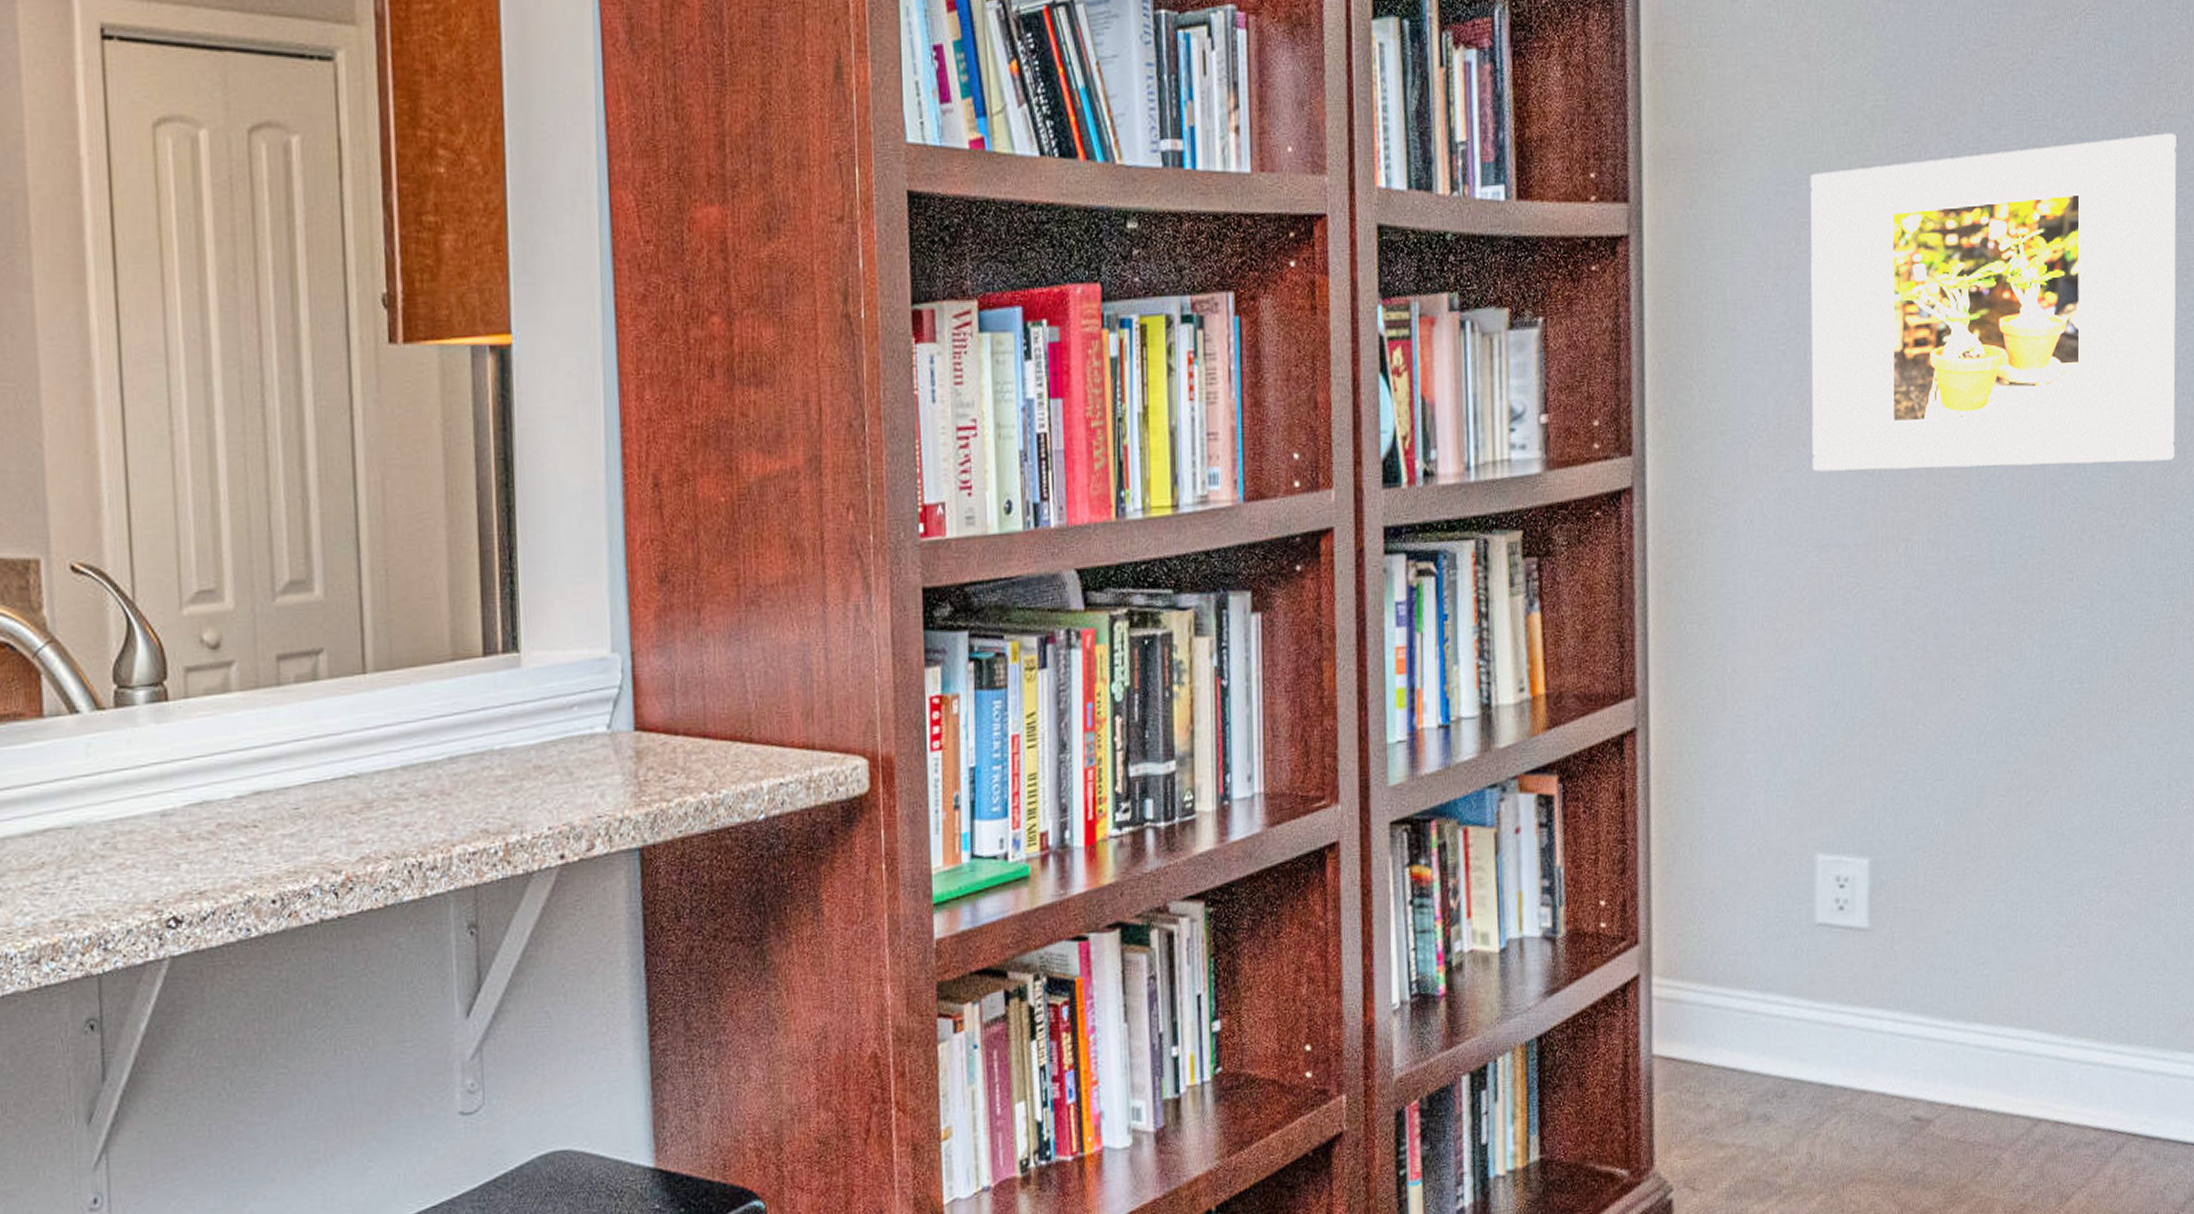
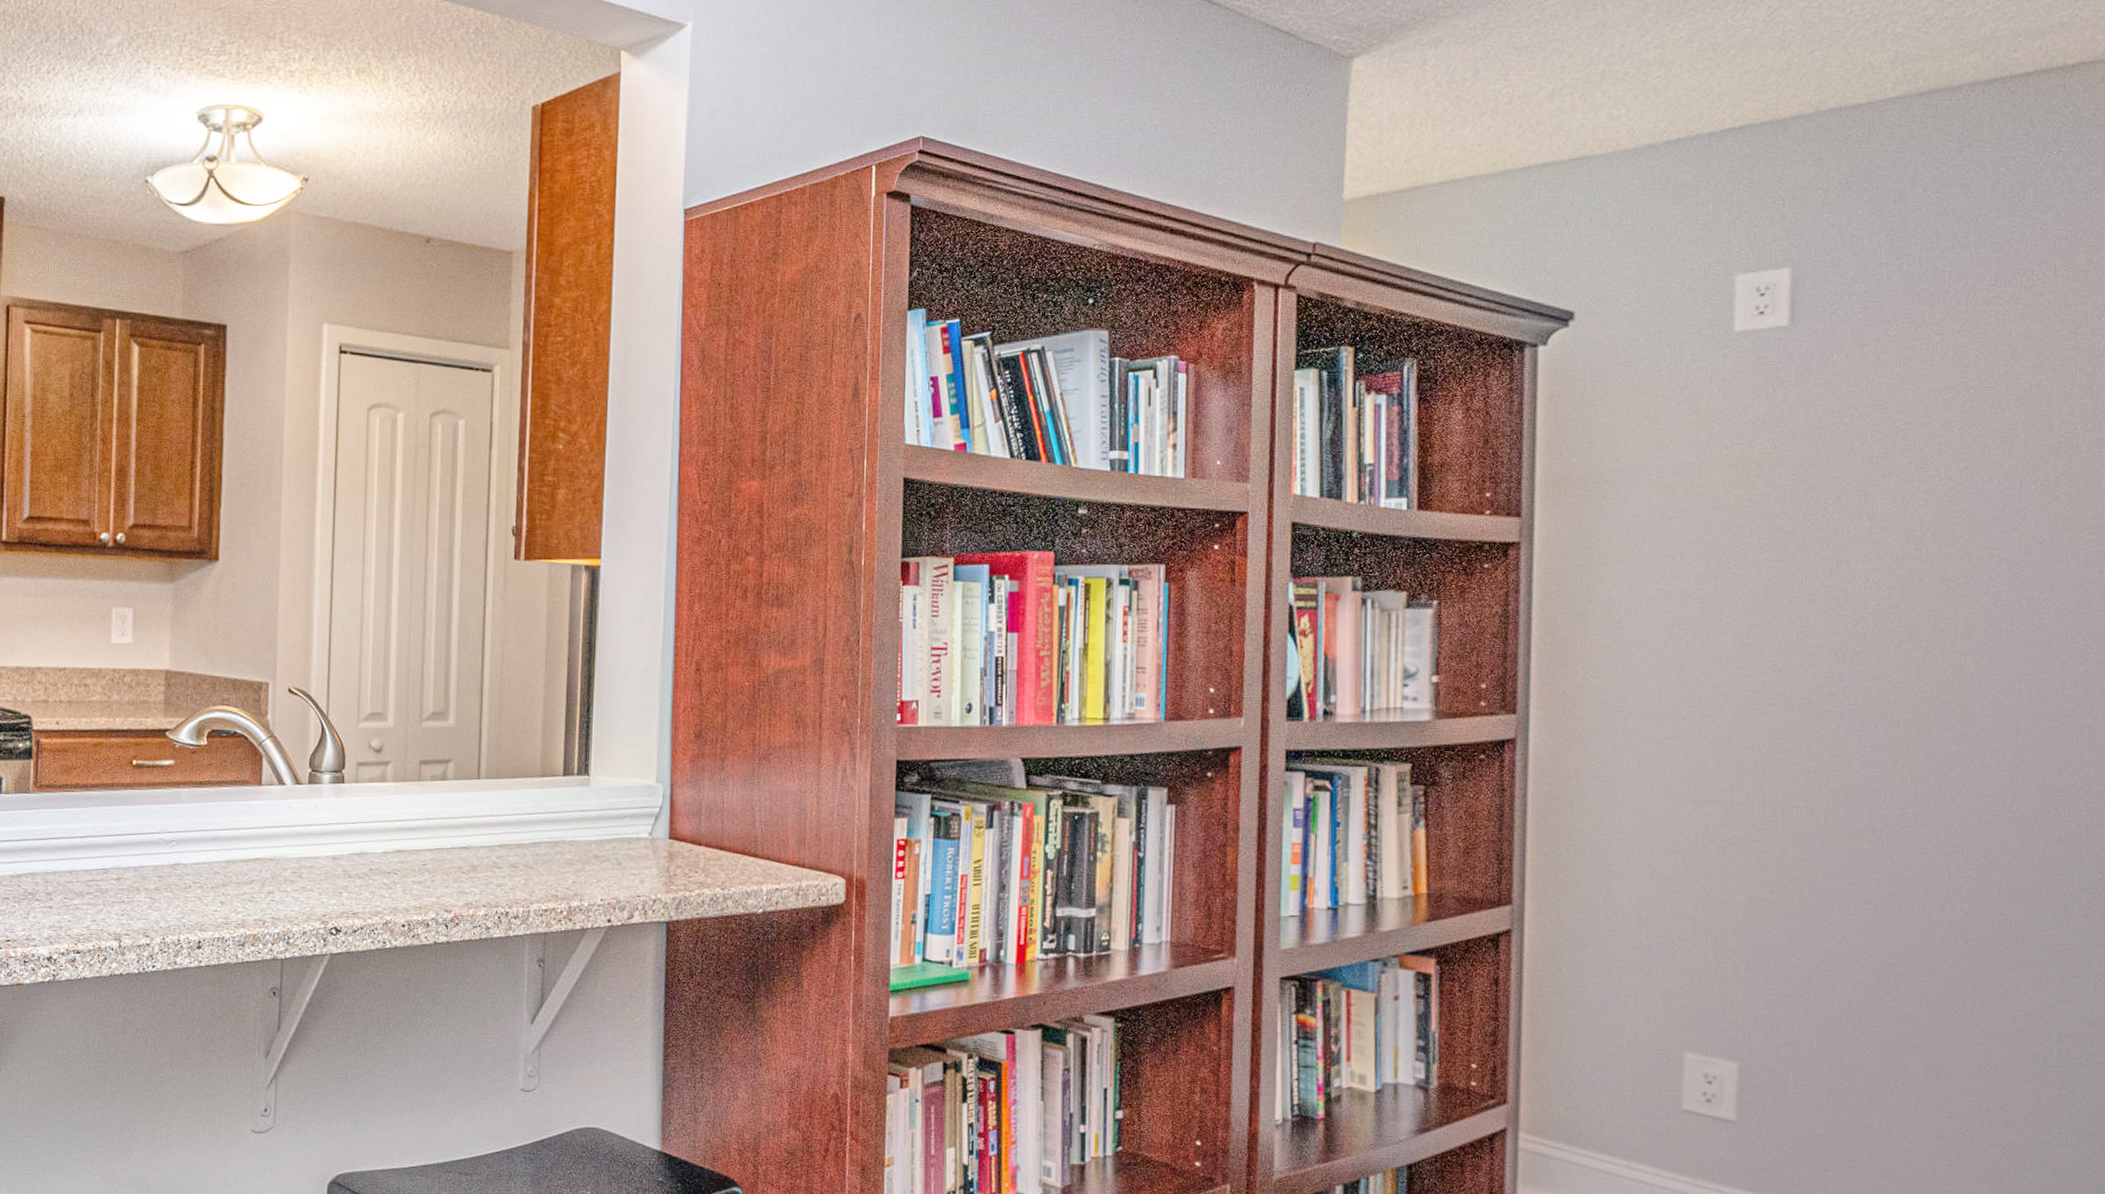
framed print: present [1811,132,2176,472] -> none [1691,487,2077,761]

